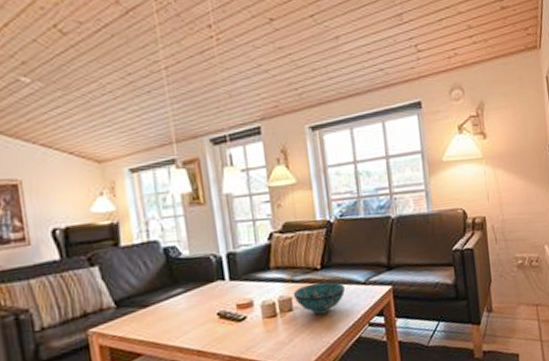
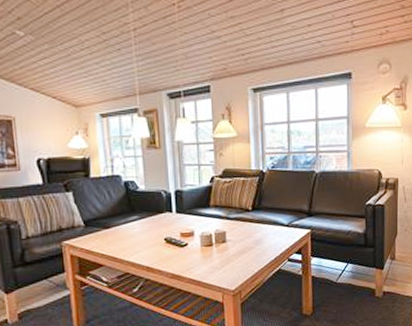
decorative bowl: present [293,281,346,315] -> none [227,221,271,248]

